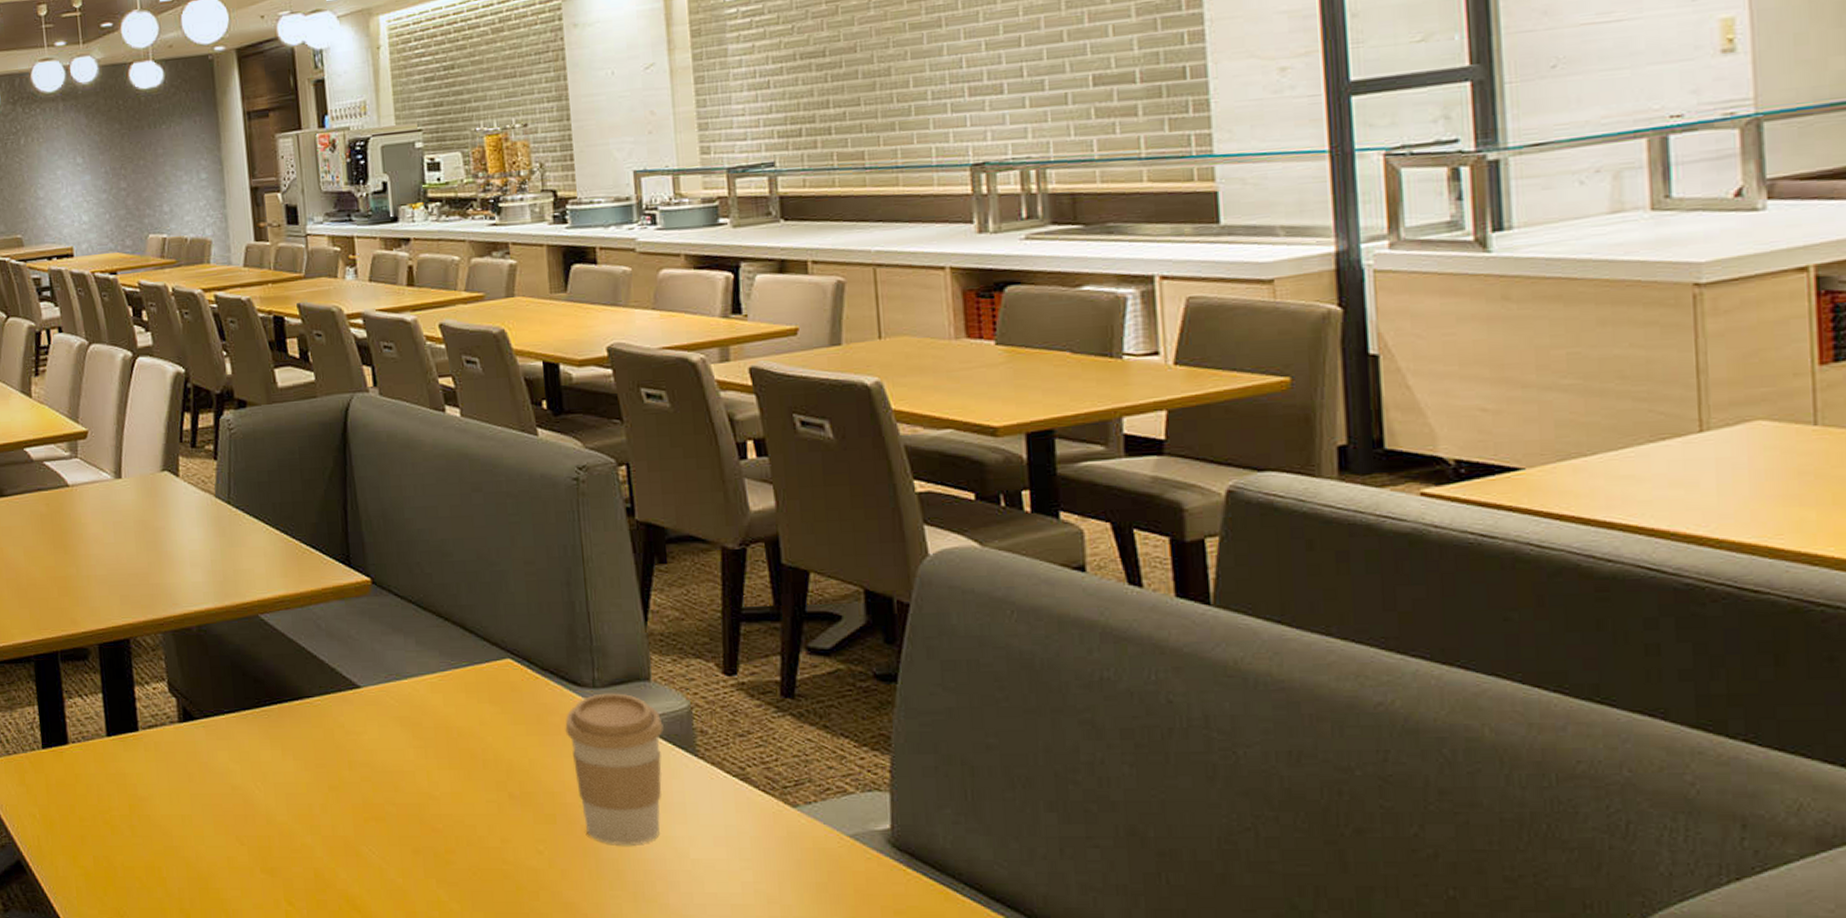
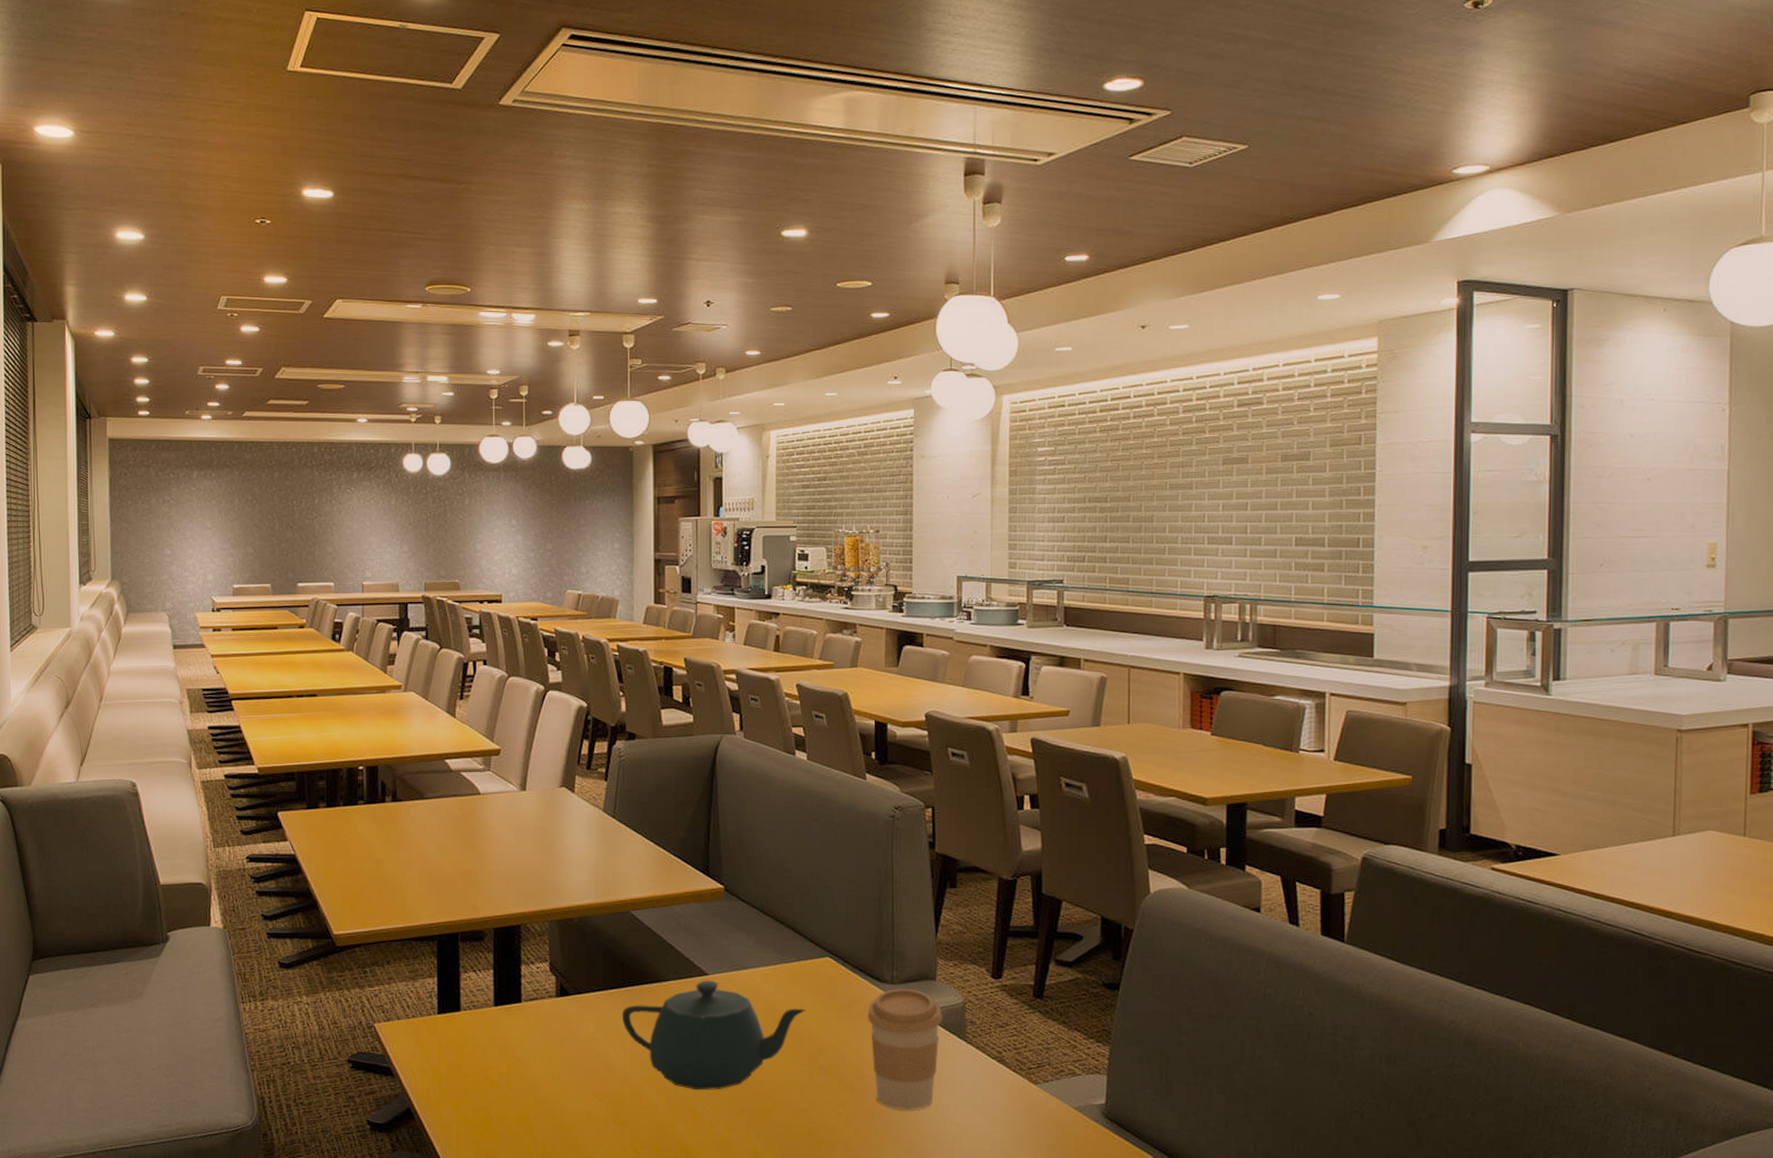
teapot: none [259,694,487,829] -> present [621,980,806,1090]

